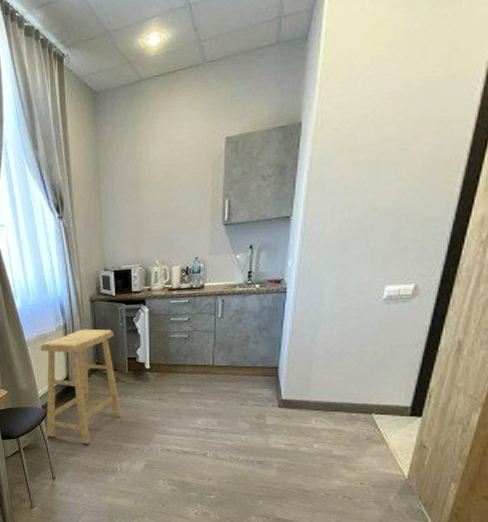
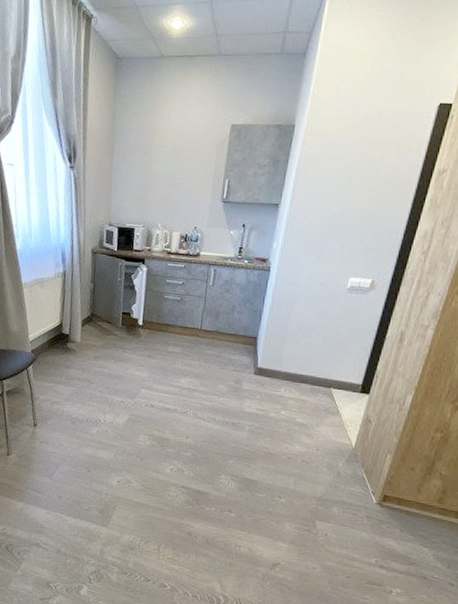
stool: present [40,329,122,444] -> none [32,278,112,393]

